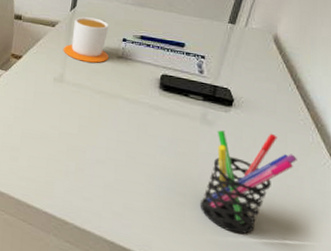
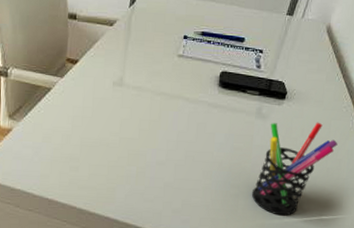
mug: present [63,17,109,63] -> none [122,13,170,63]

